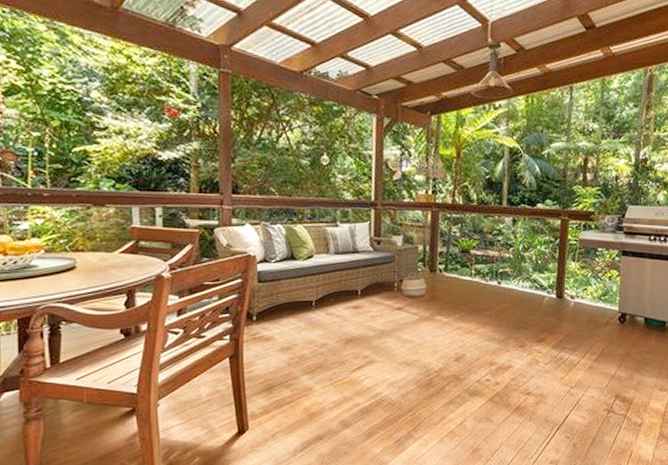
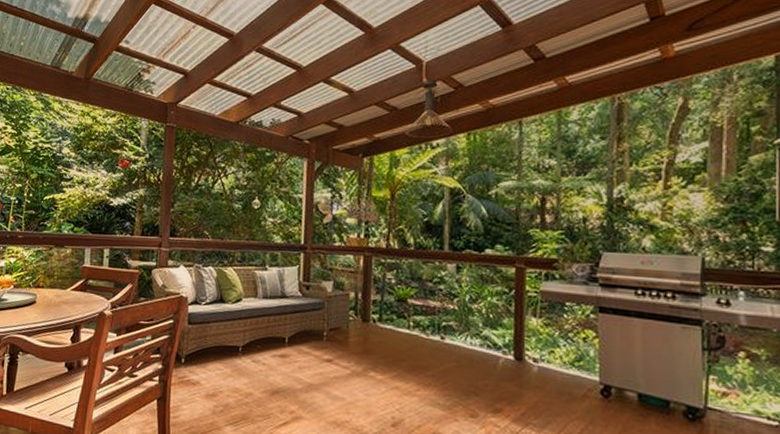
woven basket: present [401,271,427,297] -> none [331,320,359,349]

